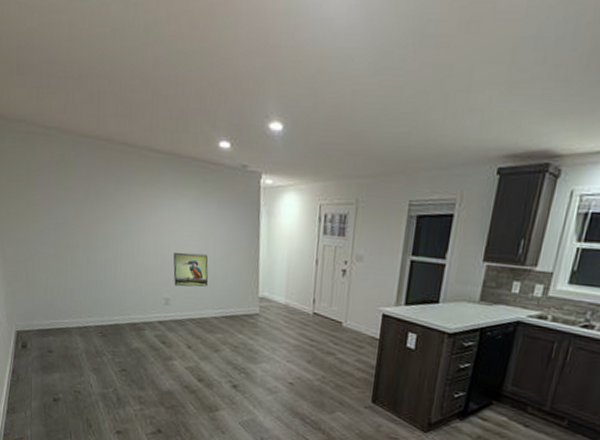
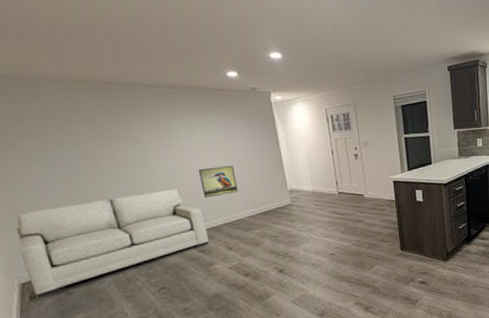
sofa: none [18,263,172,349] -> present [16,188,209,299]

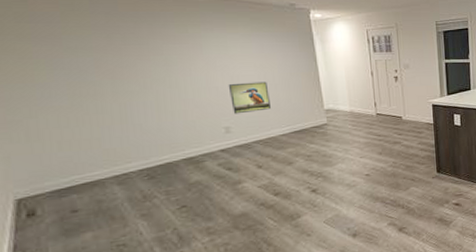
sofa: present [16,188,209,299] -> none [13,103,237,216]

